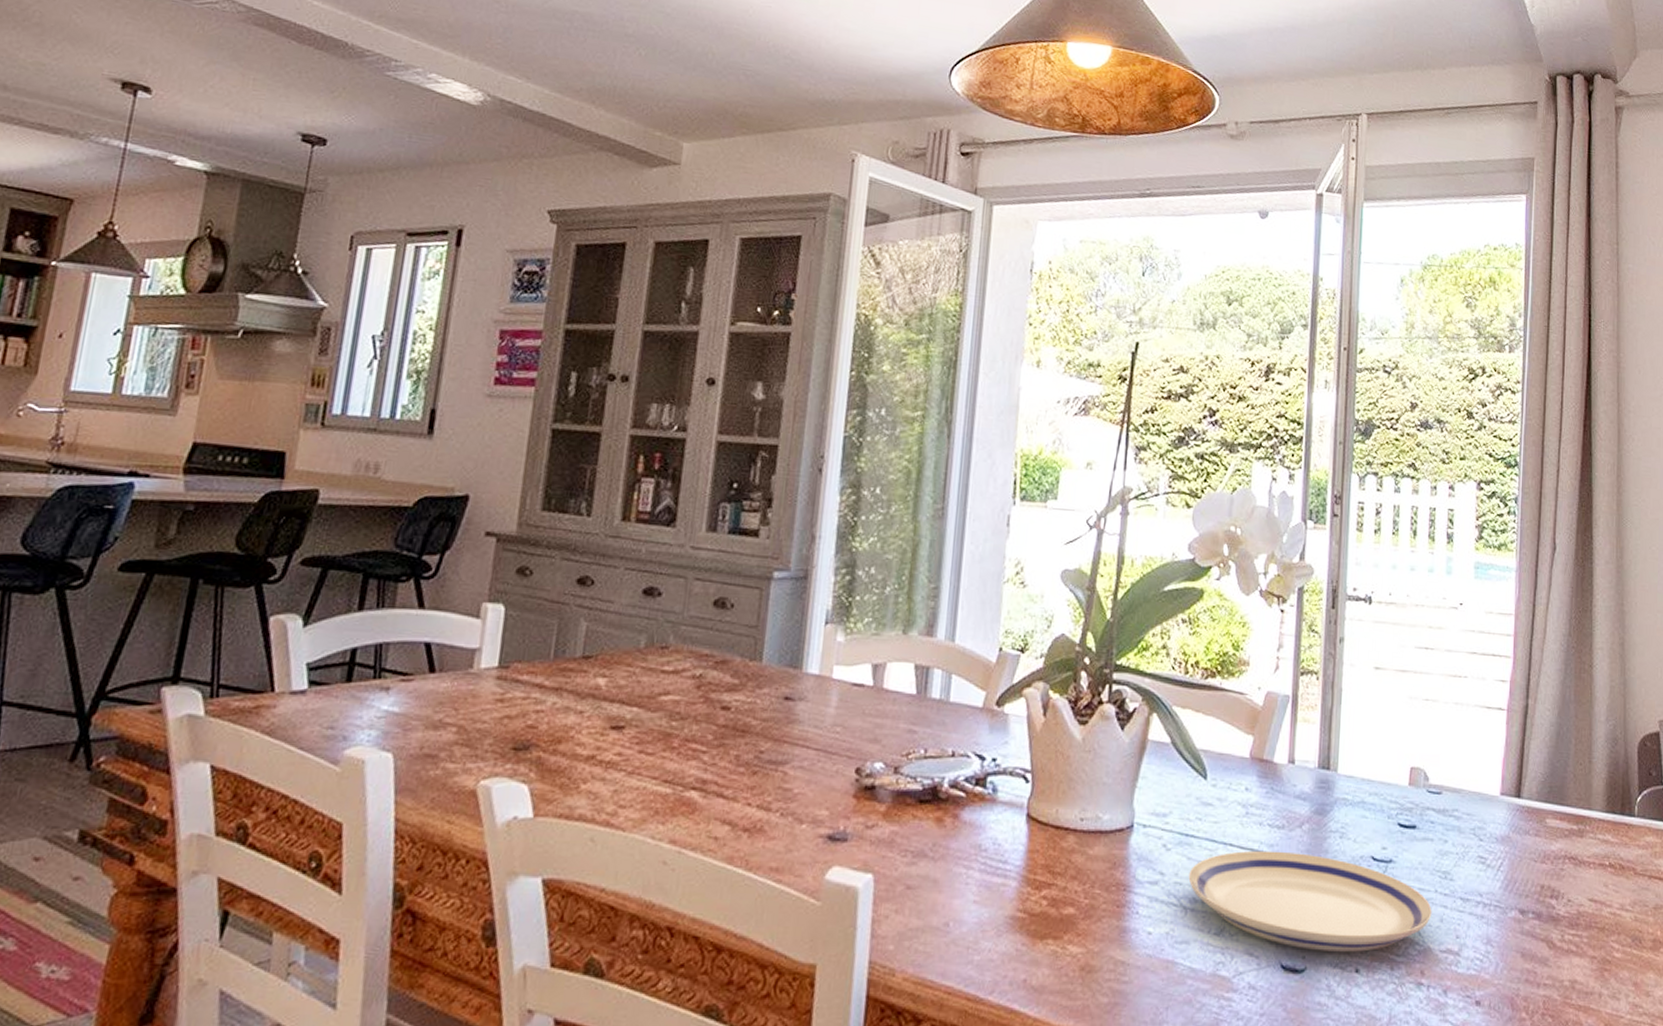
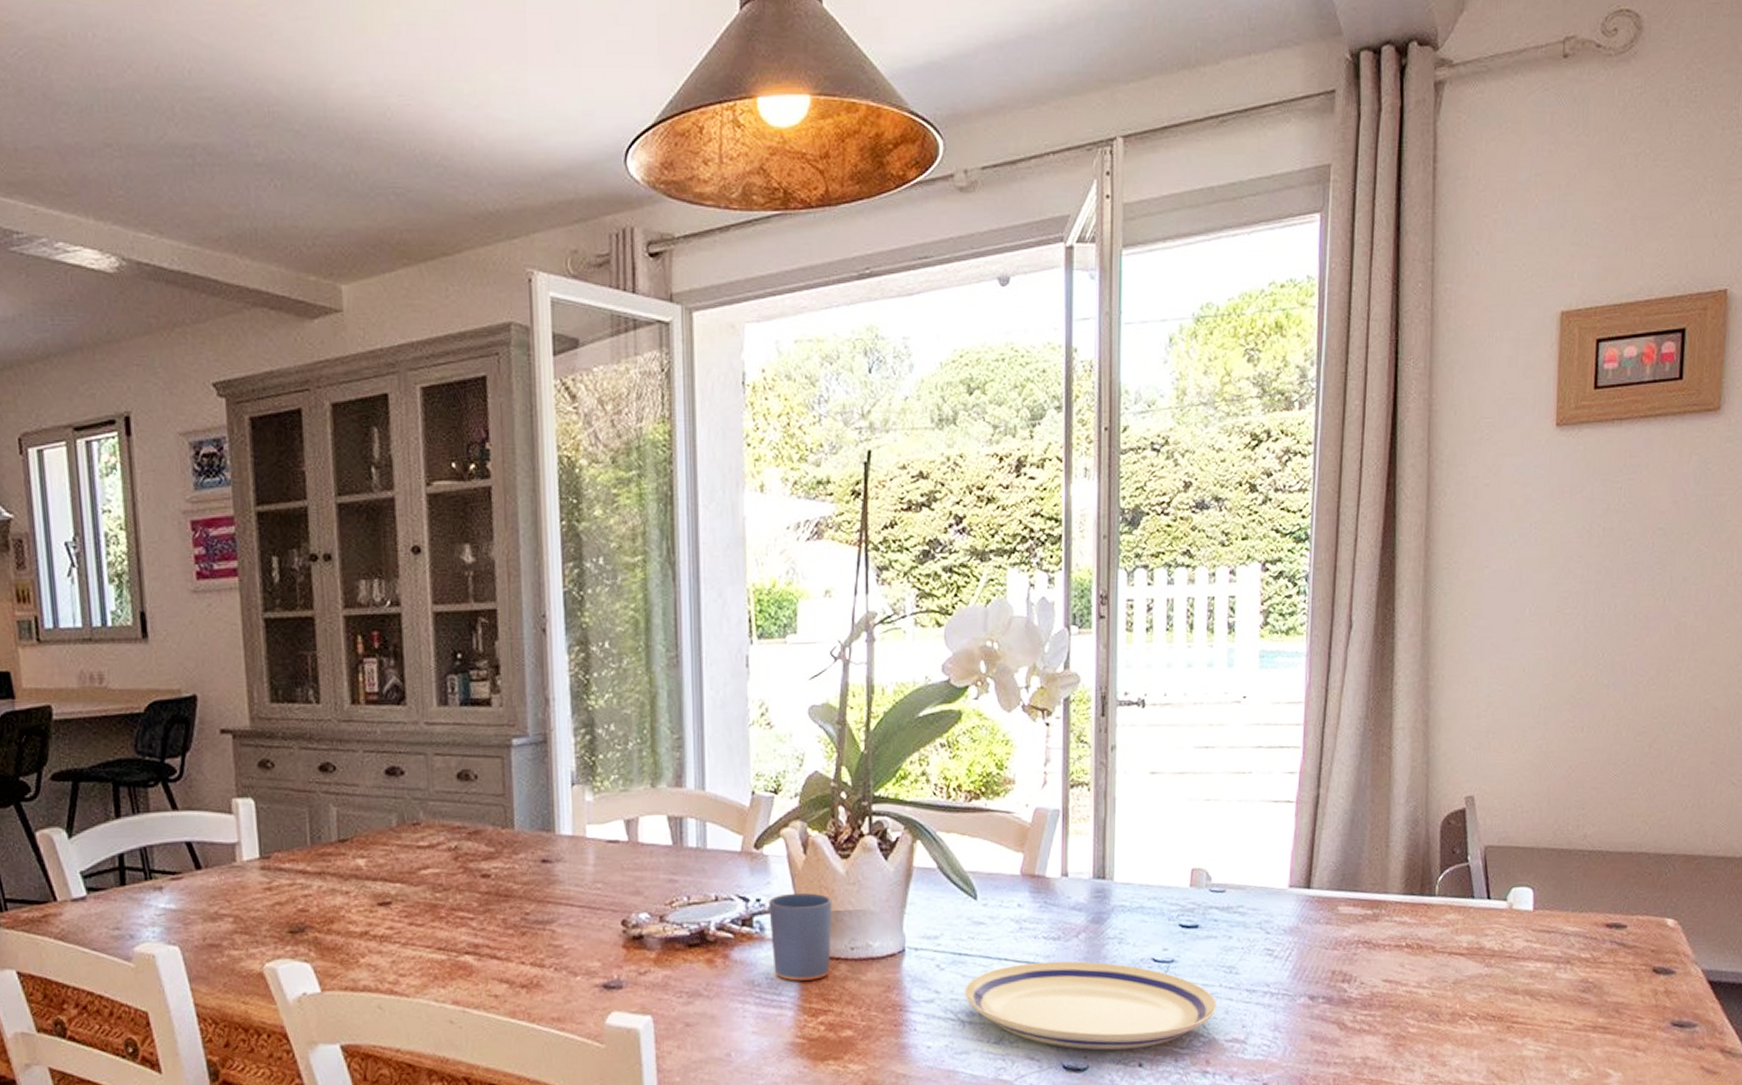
mug: none [1002,755,1067,850] -> present [769,892,832,981]

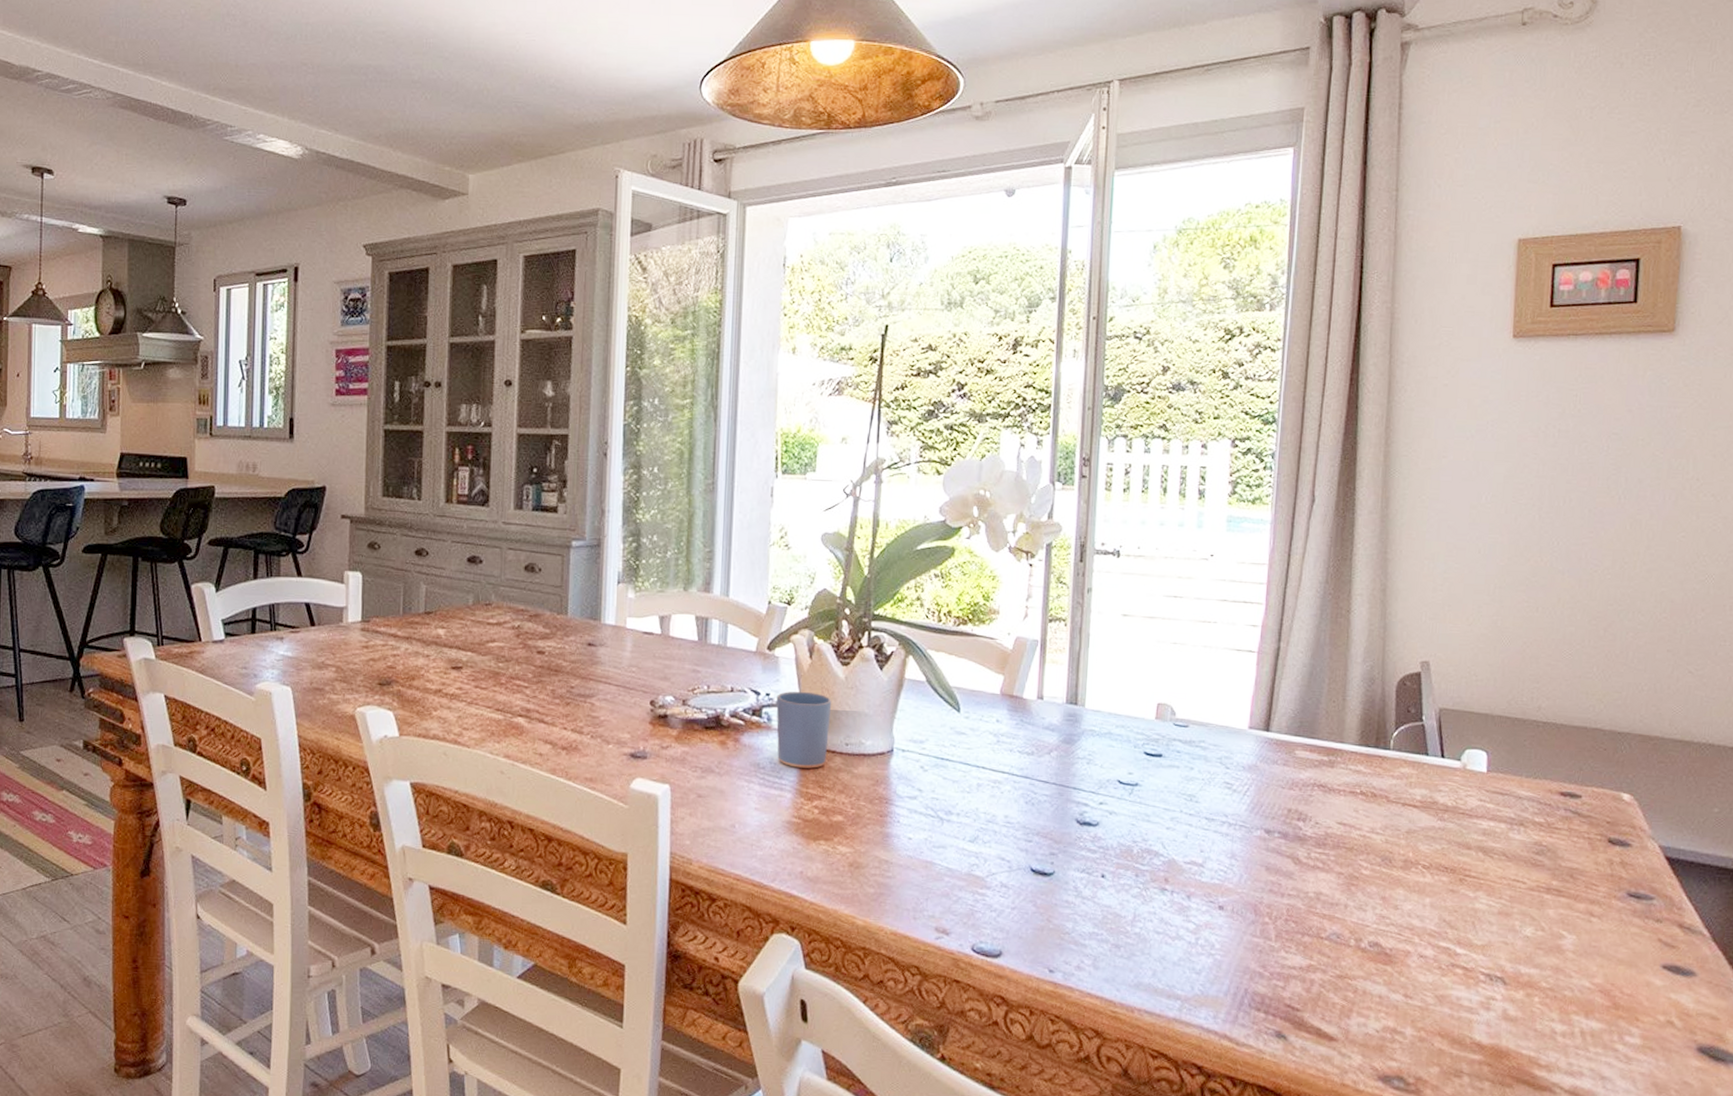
plate: present [964,961,1217,1051] -> none [944,773,1177,861]

